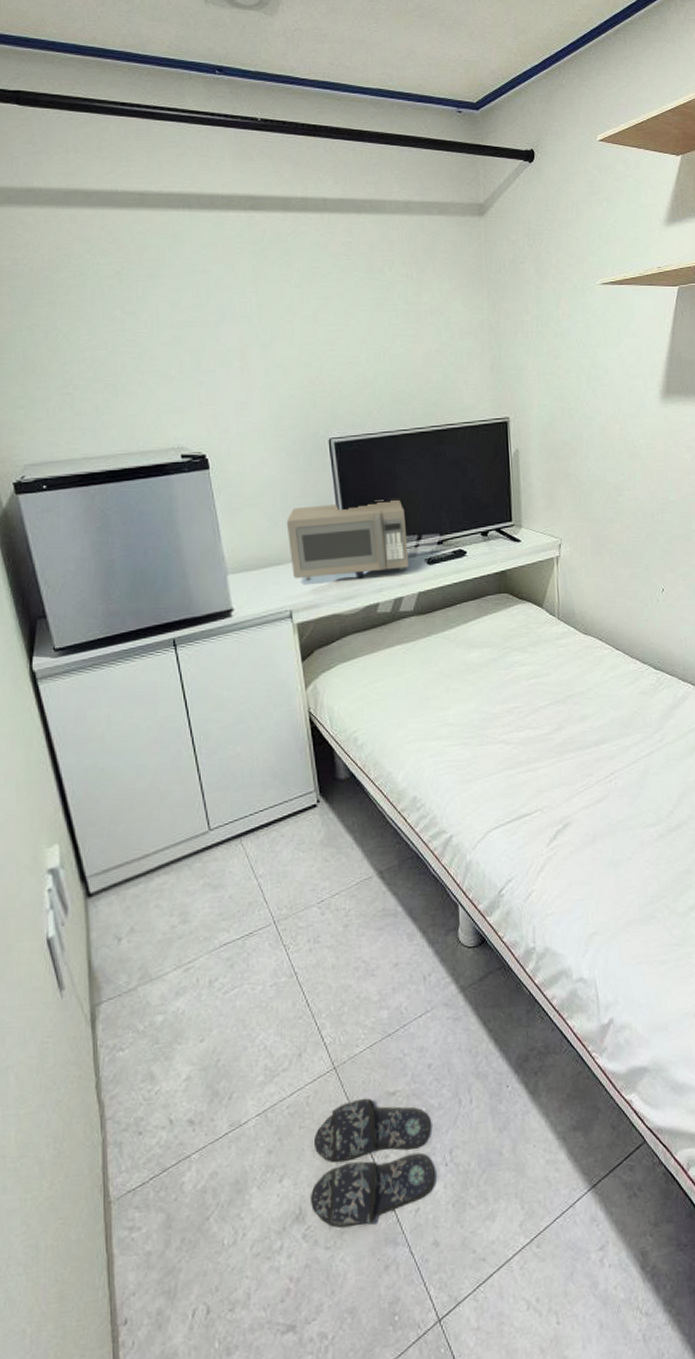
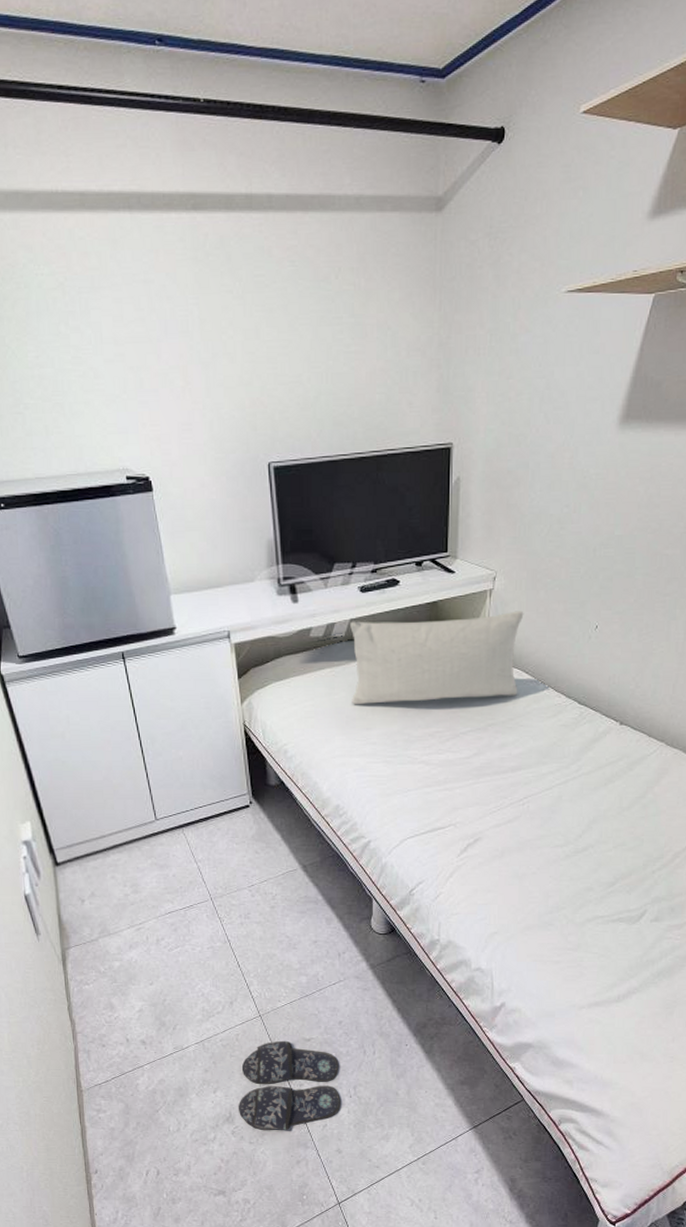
microwave: present [286,500,409,580] -> none [225,526,342,603]
pillow: none [419,577,594,683] -> present [350,611,524,705]

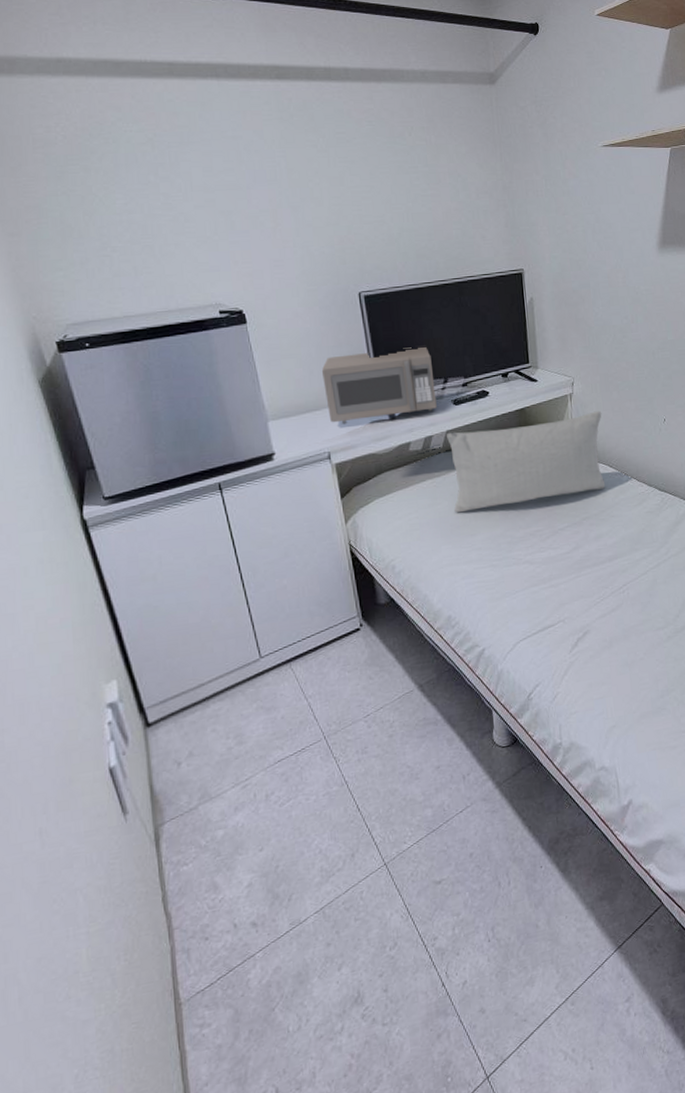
microwave: none [225,526,342,603] -> present [321,347,437,423]
slippers: present [239,1040,341,1131] -> none [367,888,480,1006]

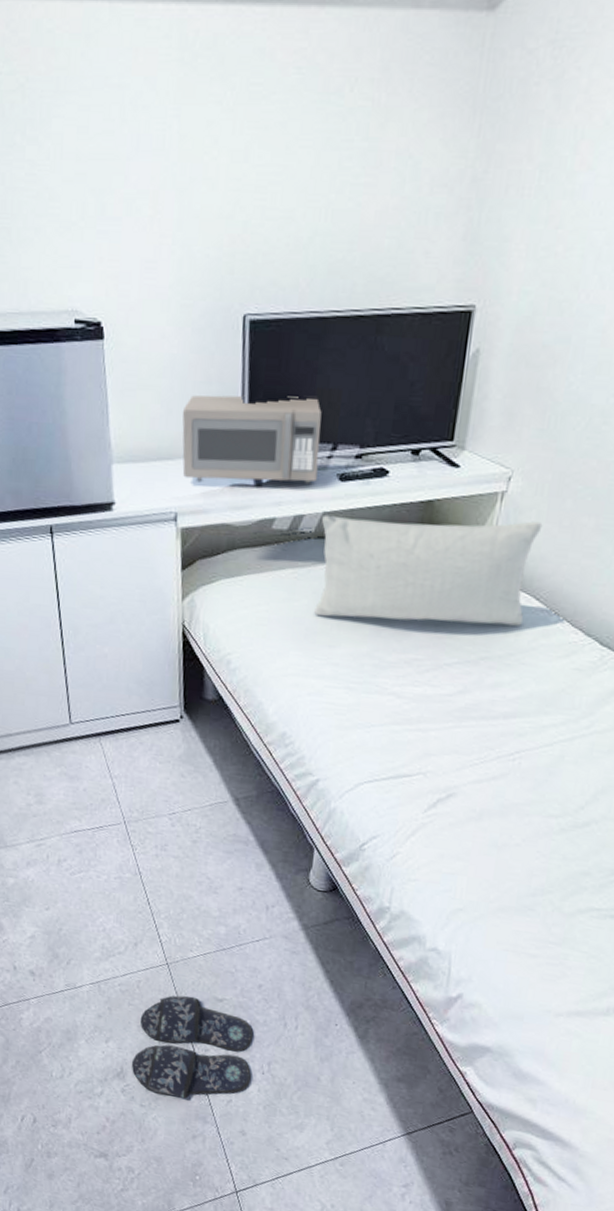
slippers: none [367,888,480,1006] -> present [132,995,254,1099]

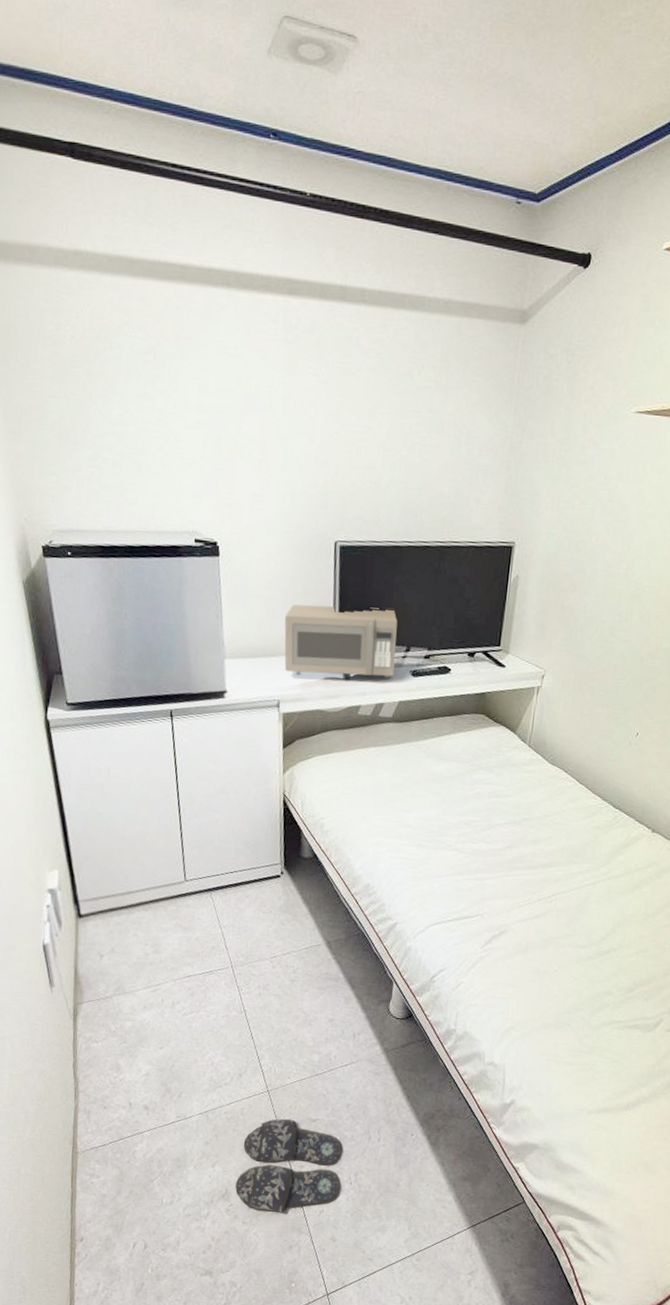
pillow: present [314,514,543,626] -> none [392,703,569,793]

